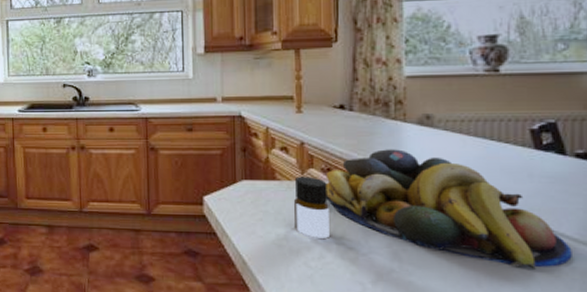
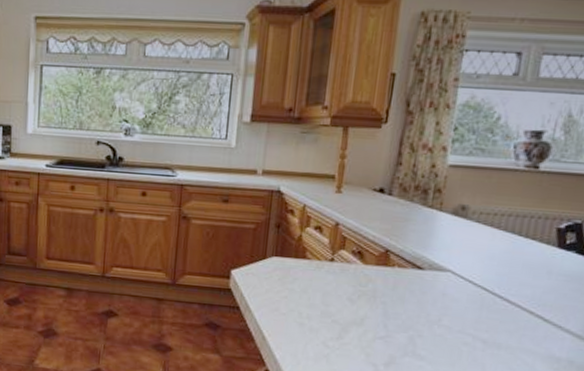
bottle: present [294,176,331,238] -> none [318,257,356,320]
fruit bowl: present [325,149,572,269] -> none [352,236,574,361]

